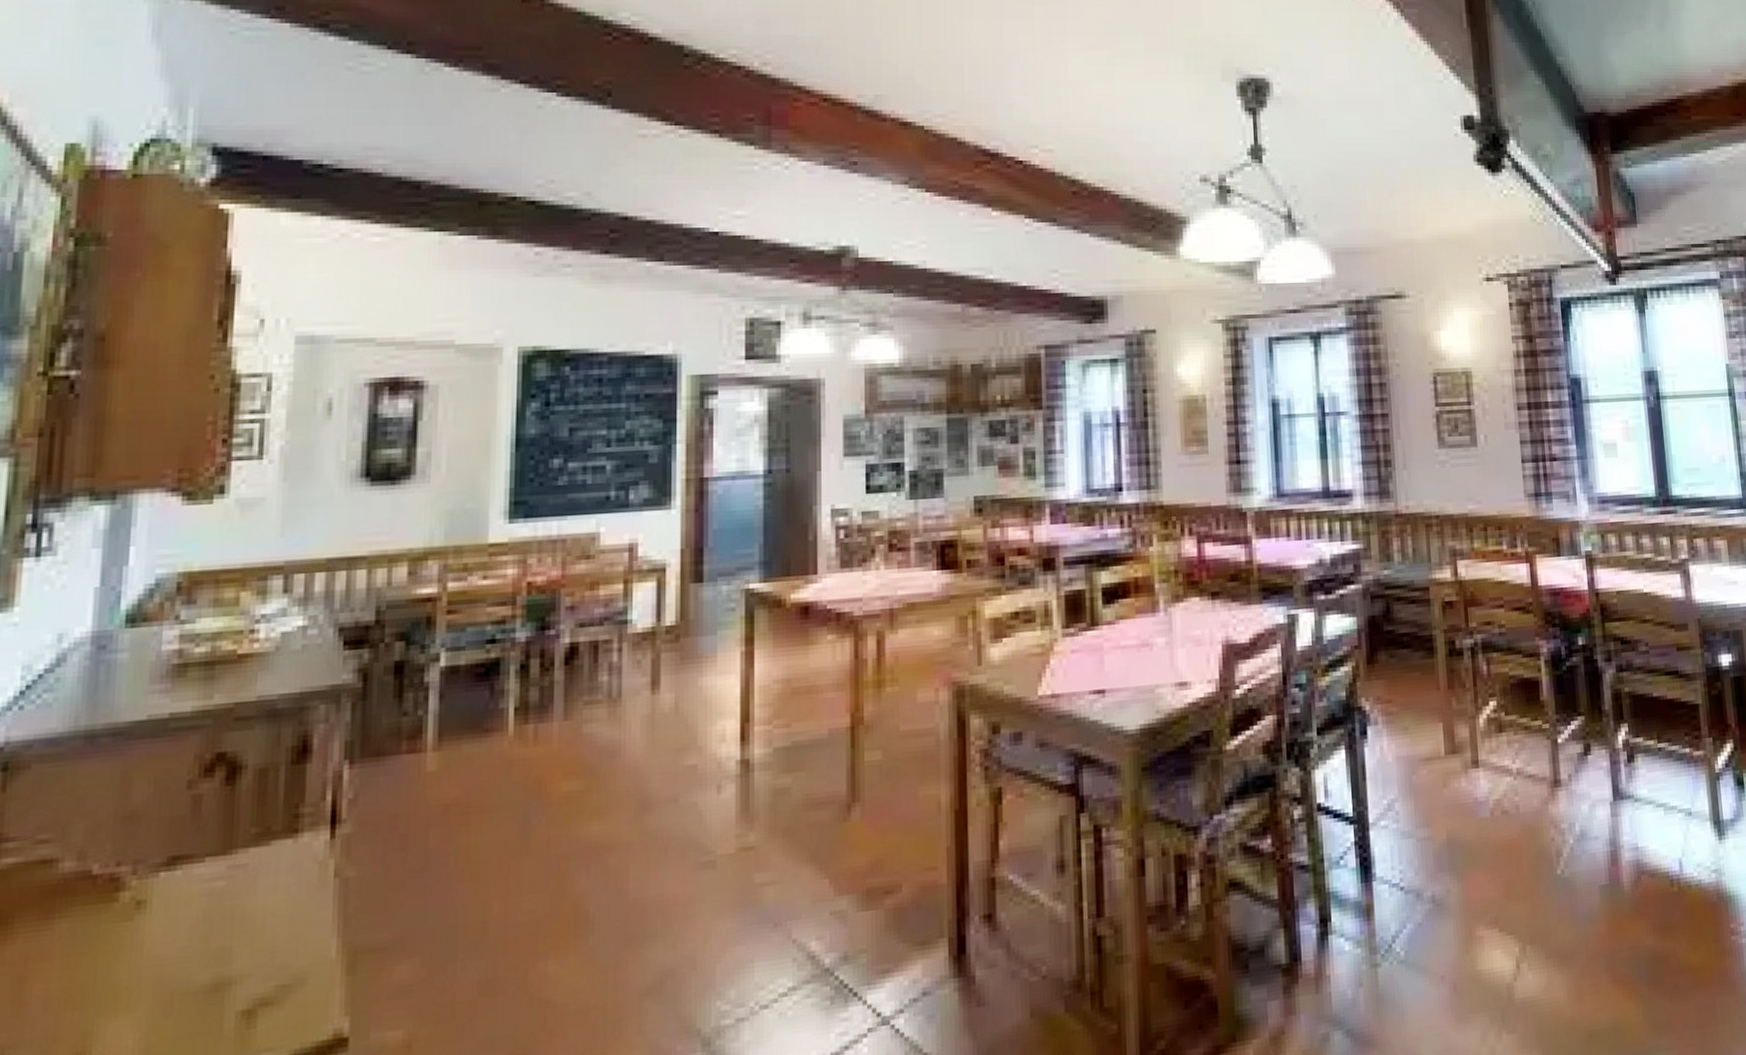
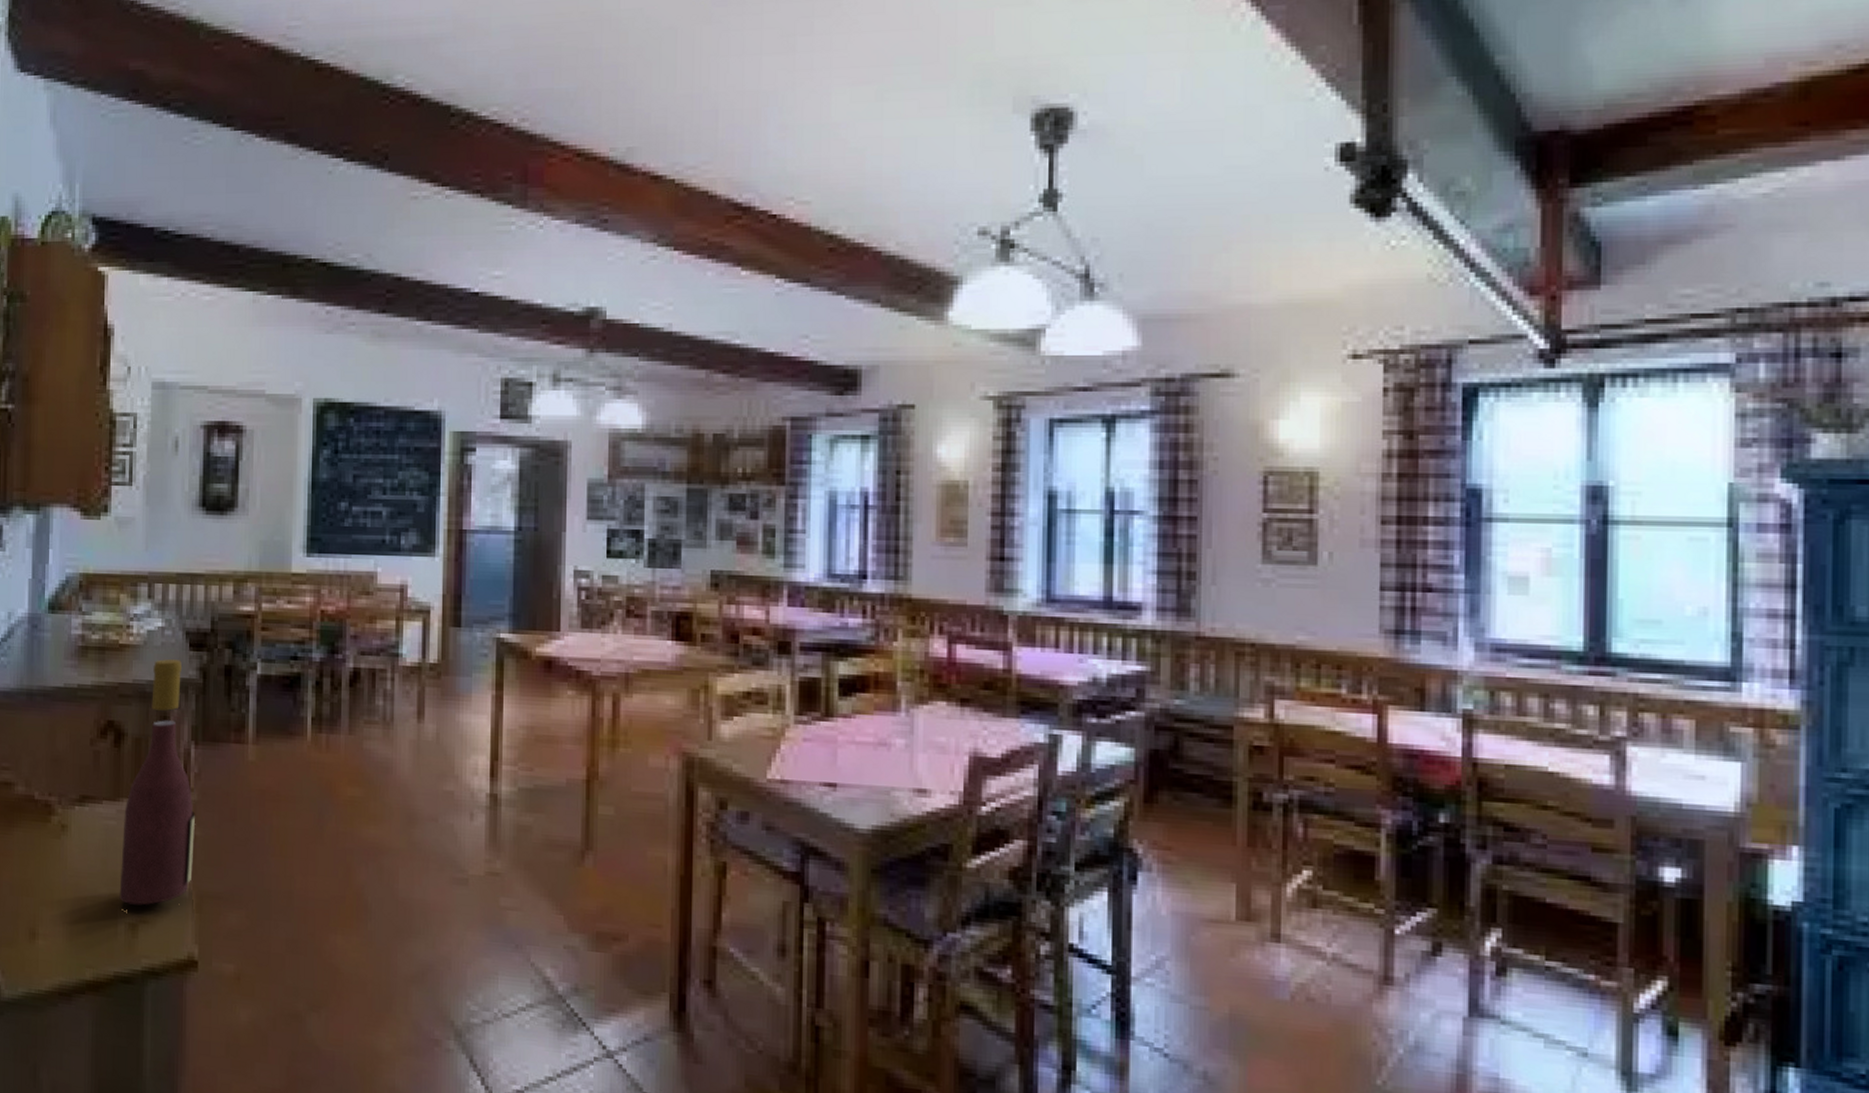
wine bottle: none [227,663,348,986] -> present [119,659,195,906]

